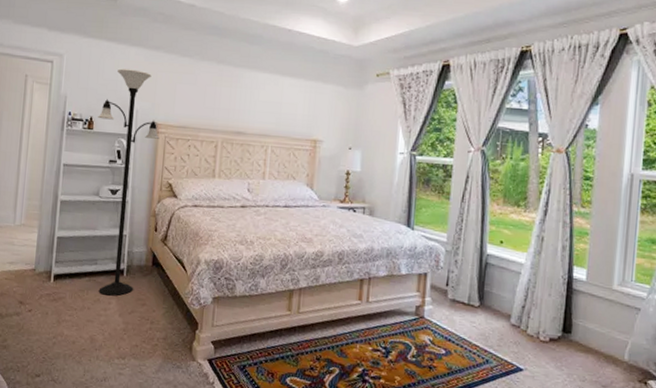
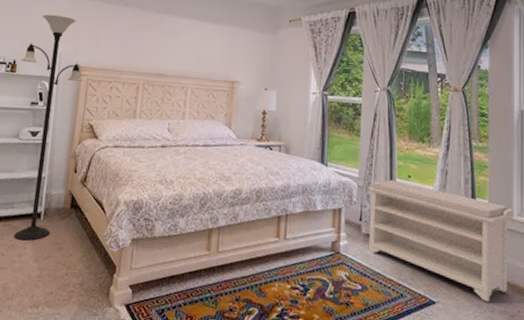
bench: none [454,245,615,372] -> present [368,180,514,302]

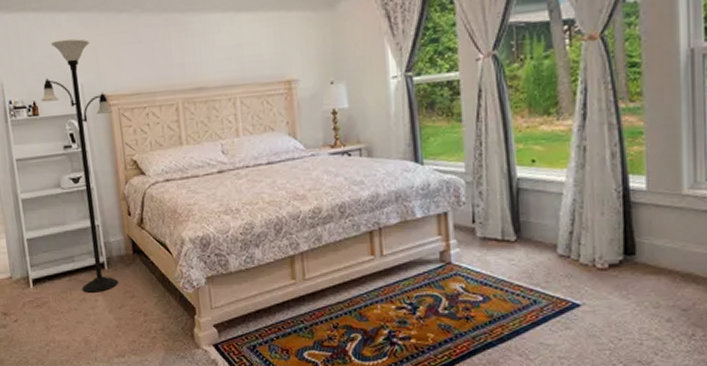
bench: present [368,180,514,302] -> none [479,168,684,298]

